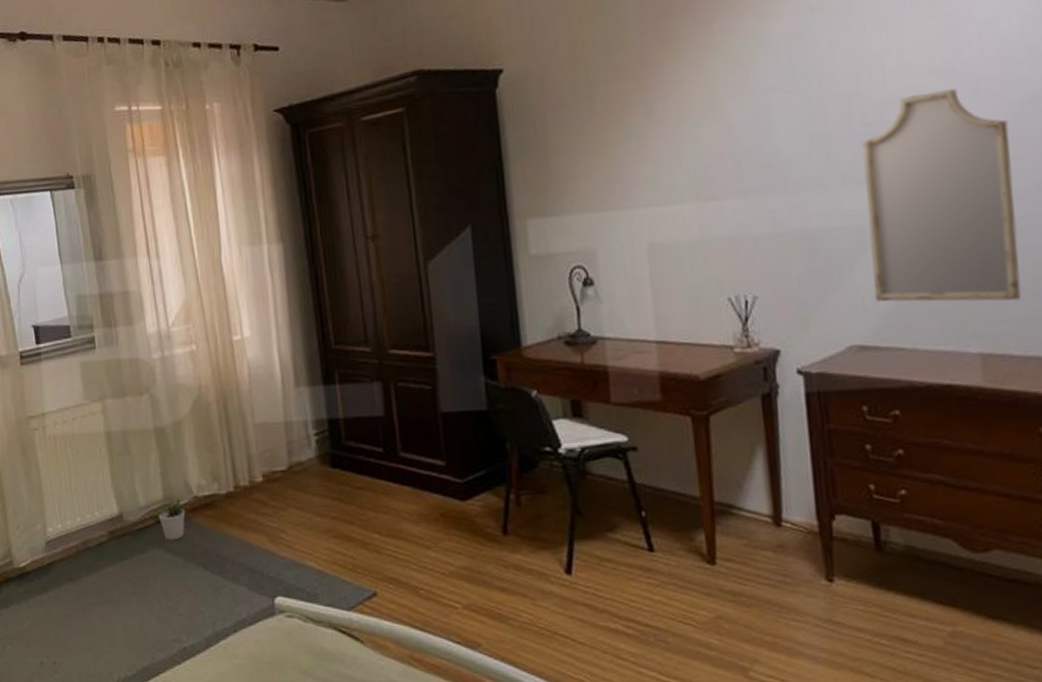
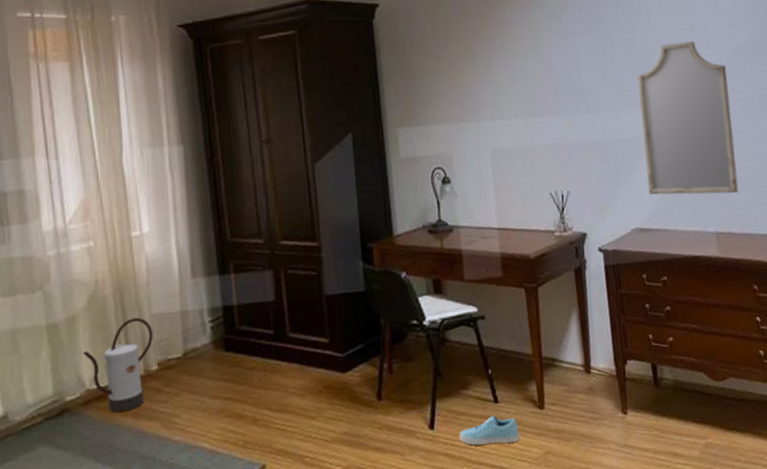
potted plant: present [159,496,186,541] -> none [48,390,77,437]
watering can: none [189,426,258,523] -> present [83,317,154,413]
sneaker: none [603,566,683,601] -> present [459,416,520,446]

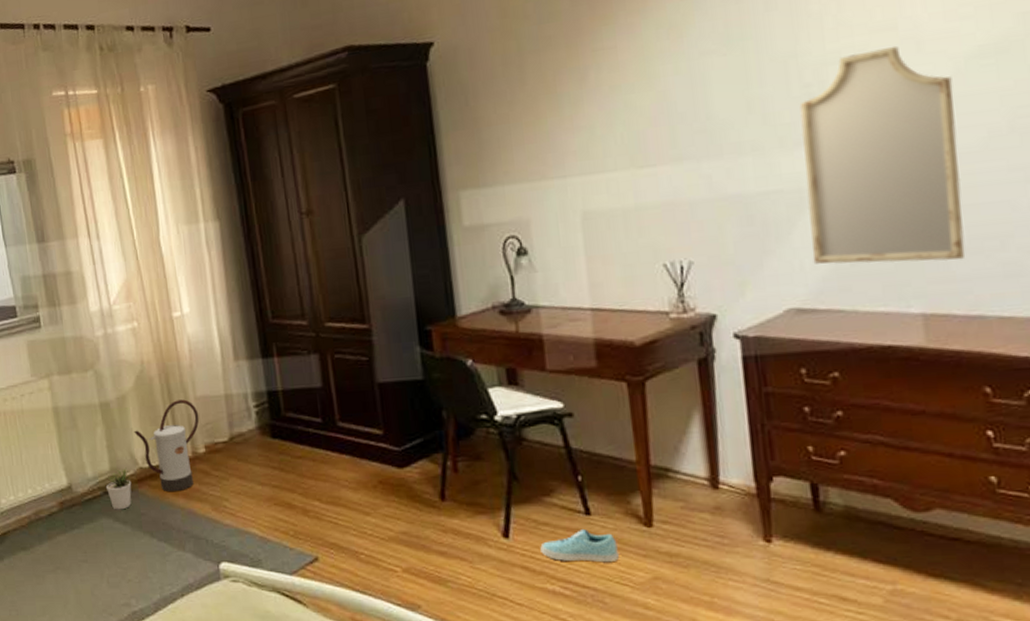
potted plant: none [48,390,77,437] -> present [106,467,132,510]

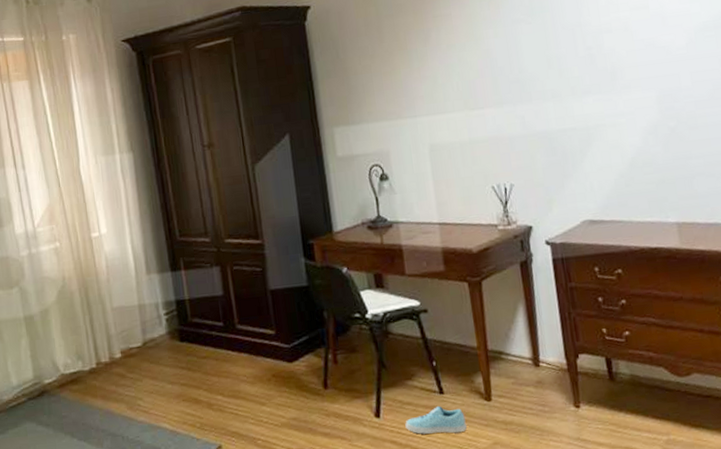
potted plant: present [106,467,132,510] -> none [30,374,54,415]
watering can: present [134,399,200,492] -> none [56,310,116,395]
home mirror: present [799,45,966,264] -> none [584,20,703,185]

